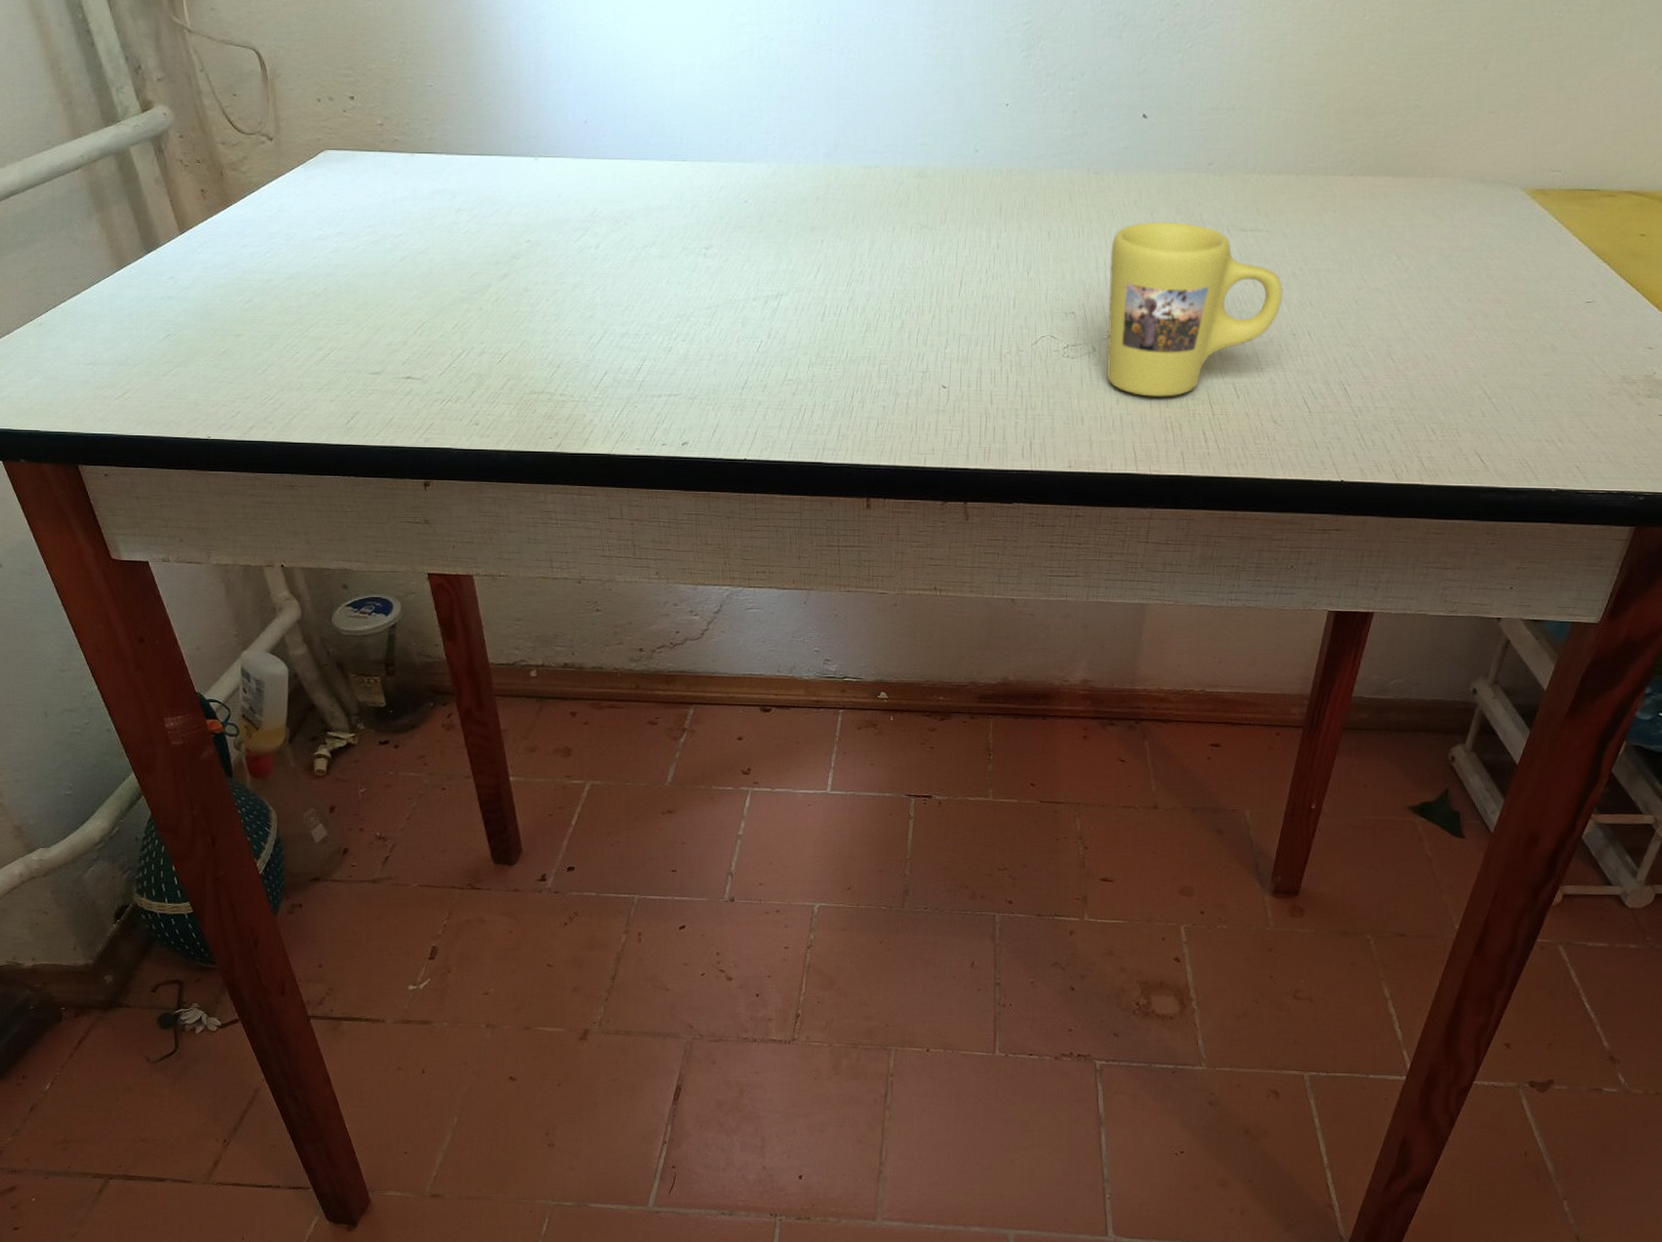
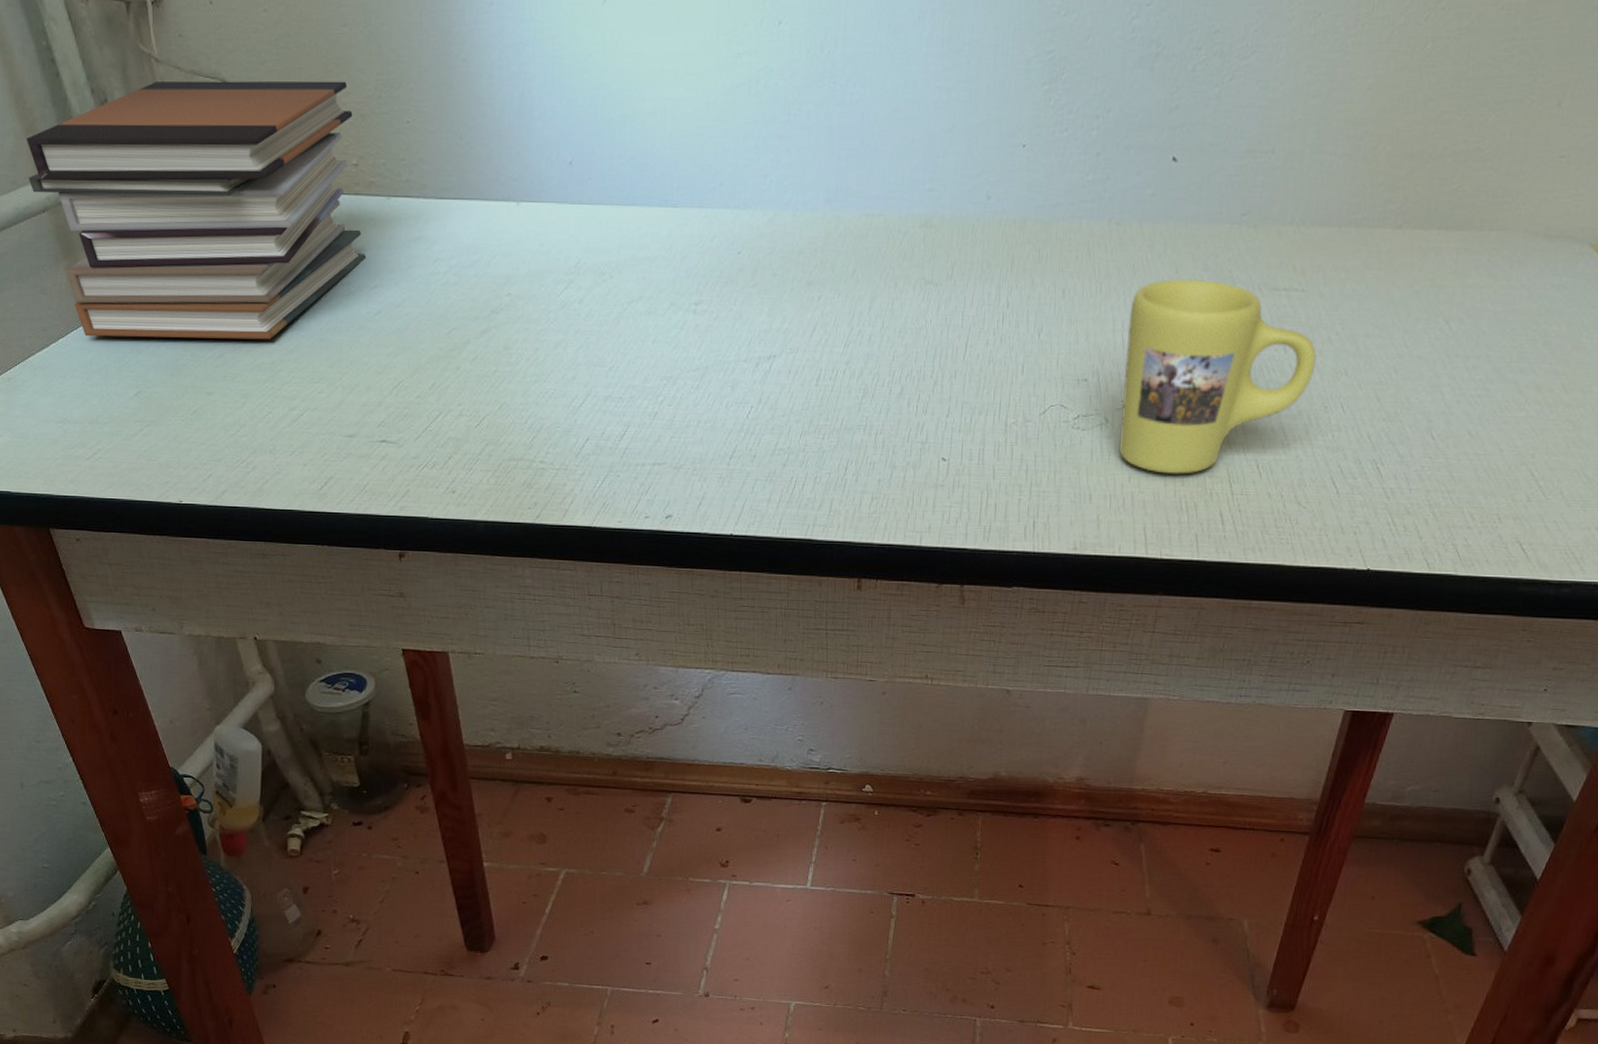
book stack: none [62,49,390,285] -> present [27,80,366,340]

